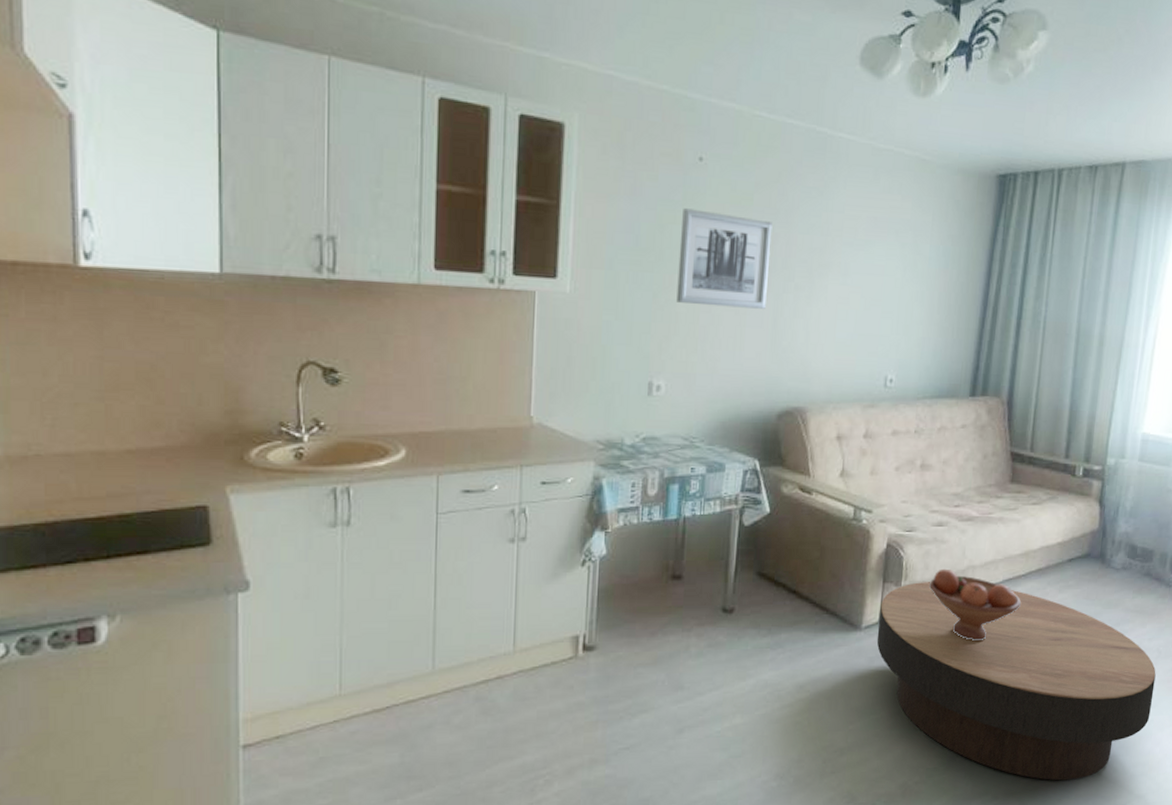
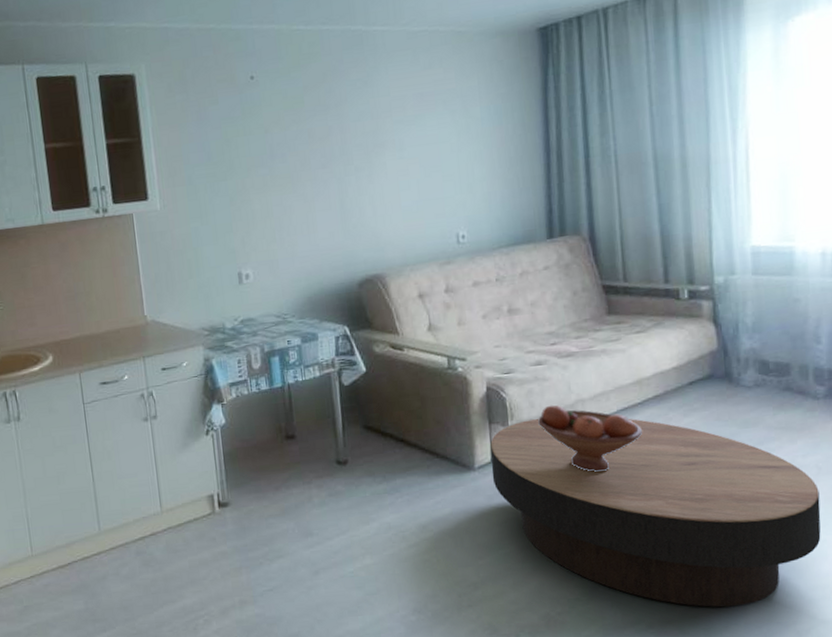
wall art: present [676,208,773,309] -> none [243,117,331,202]

